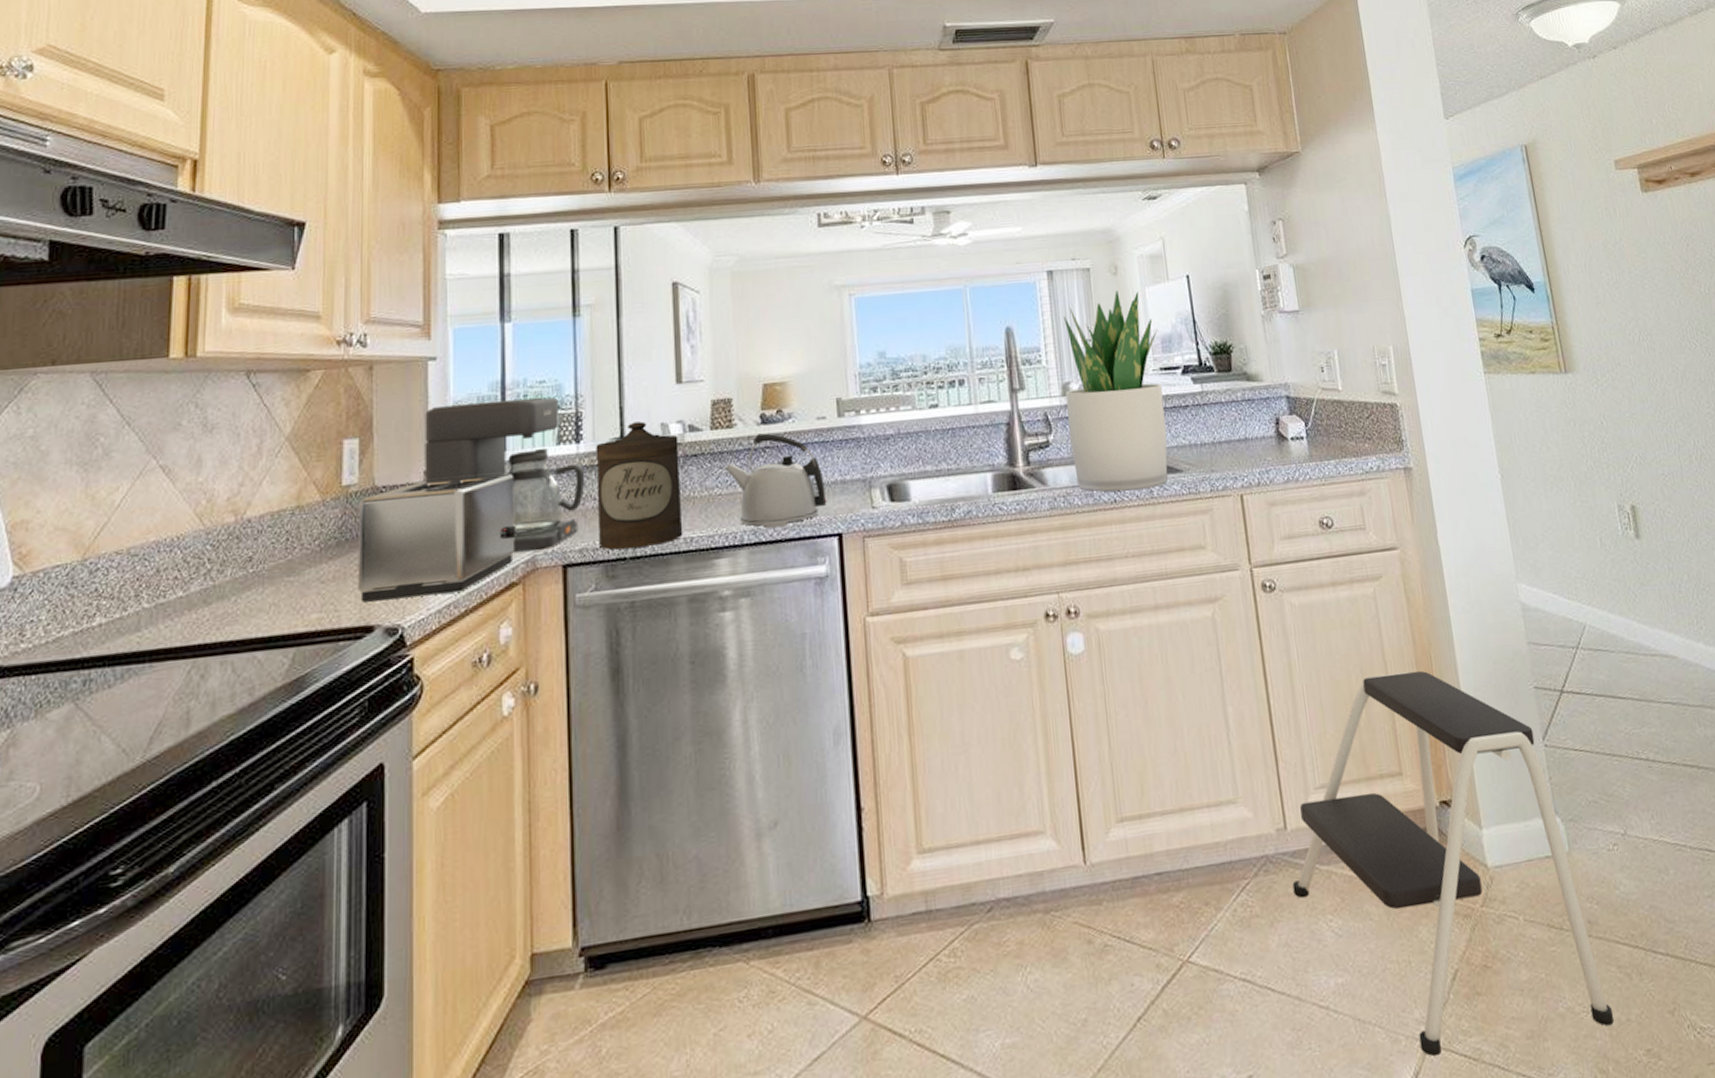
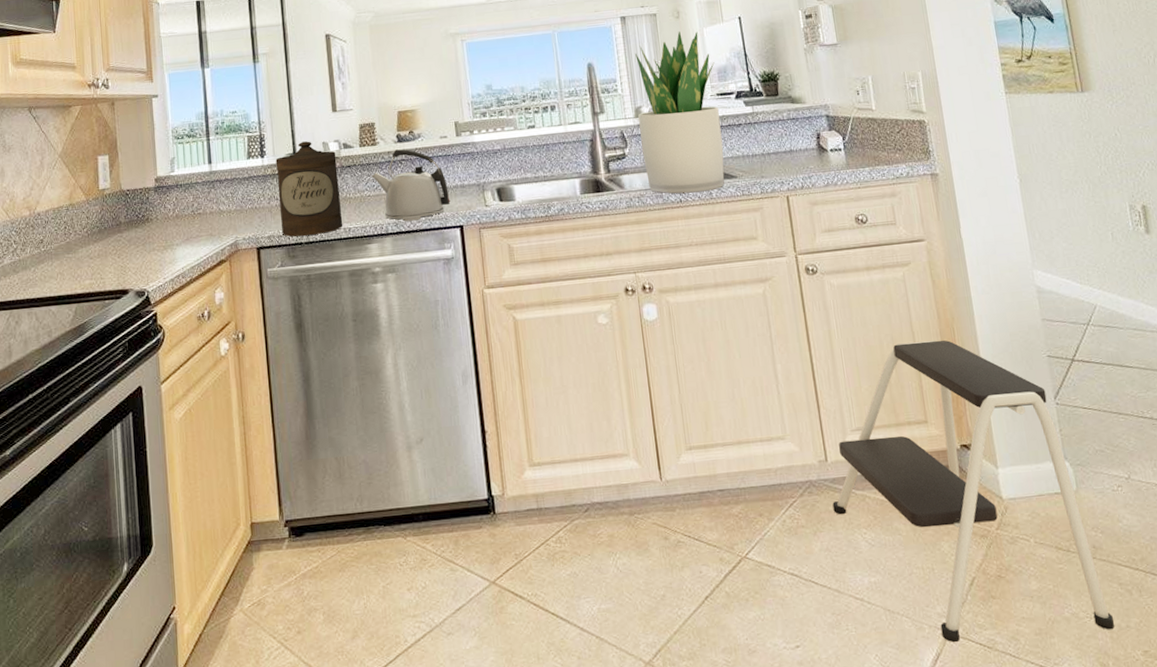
toaster: present [357,472,517,603] -> none [111,180,223,273]
coffee maker: present [425,397,585,552] -> none [152,123,270,238]

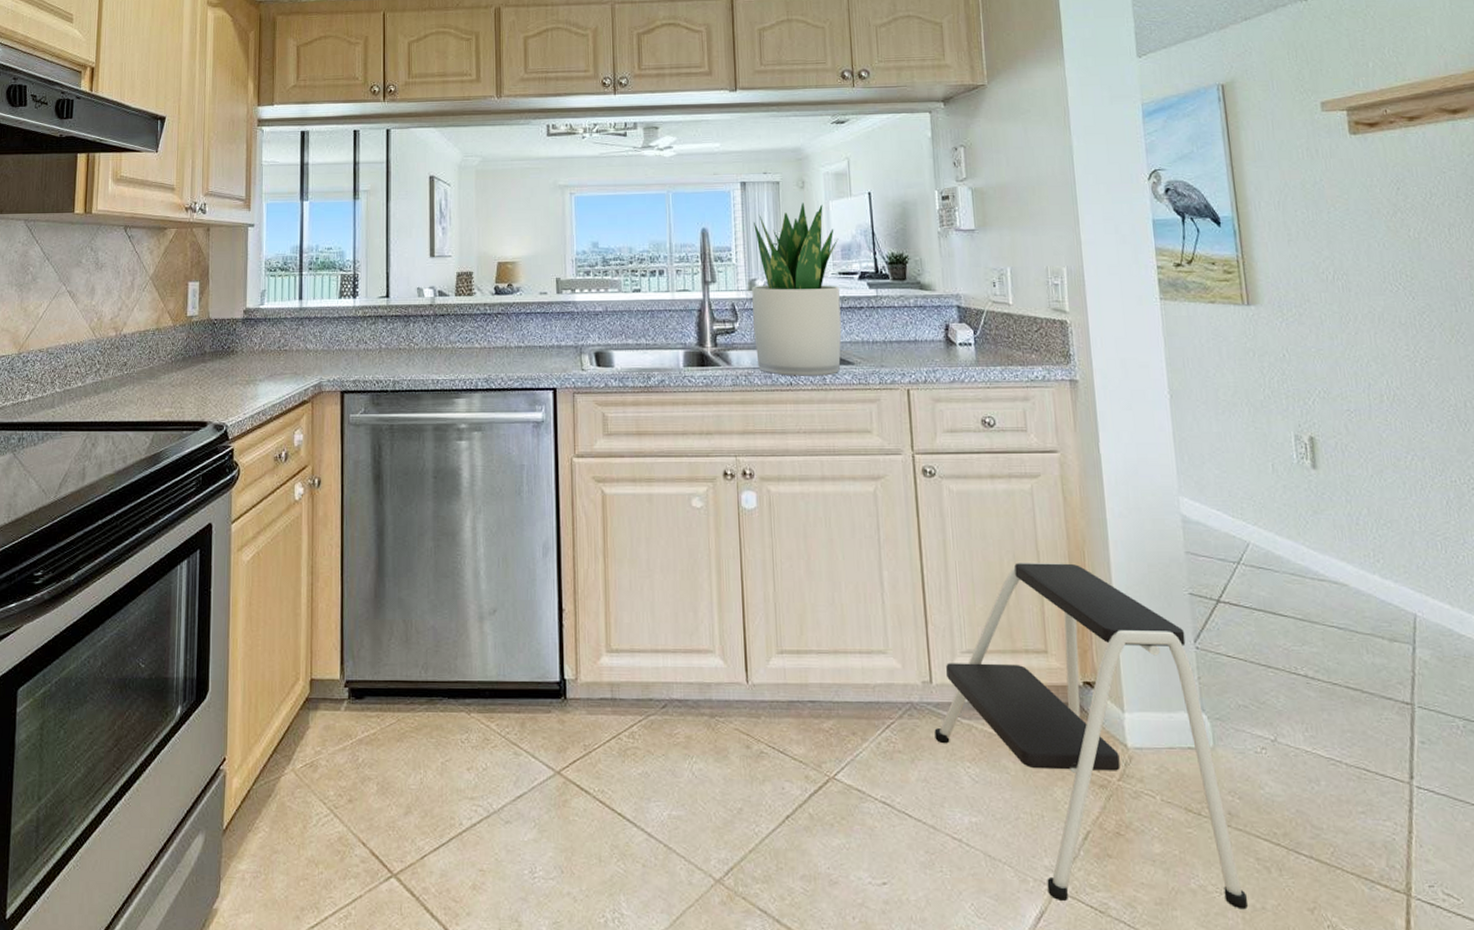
canister: present [275,141,343,237] -> none [367,285,432,383]
kettle: present [371,149,451,222] -> none [465,302,545,379]

